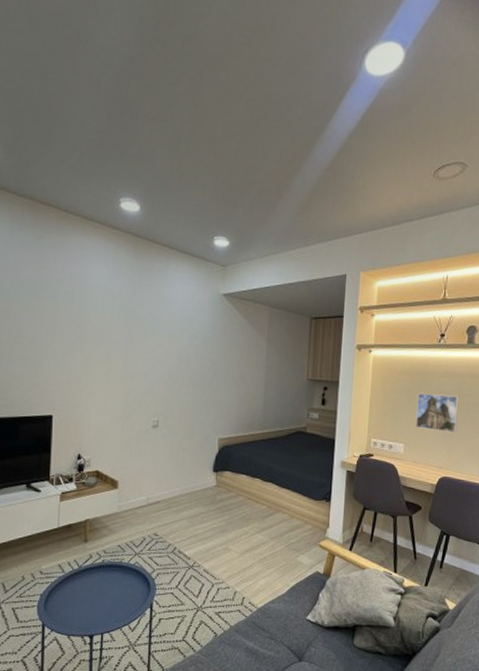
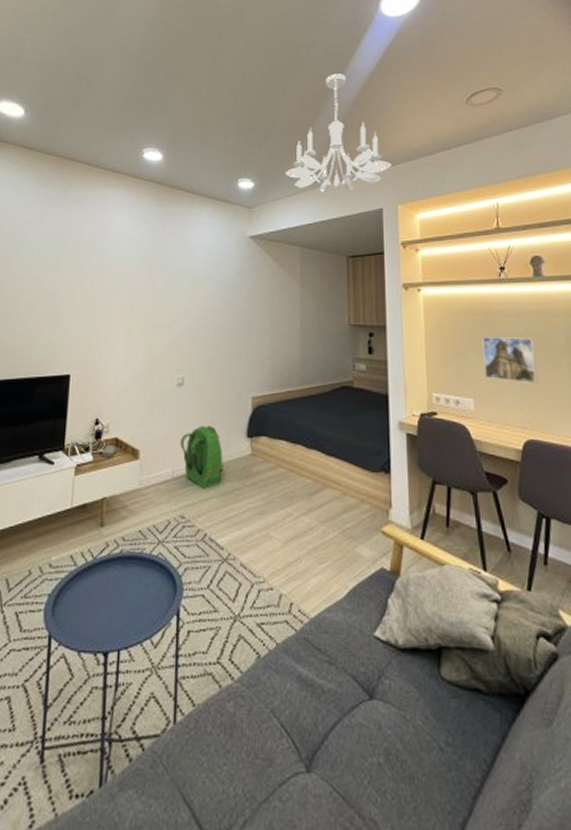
backpack: none [155,461,192,513] -> present [180,426,223,489]
chandelier: none [258,133,359,256] -> present [284,73,393,192]

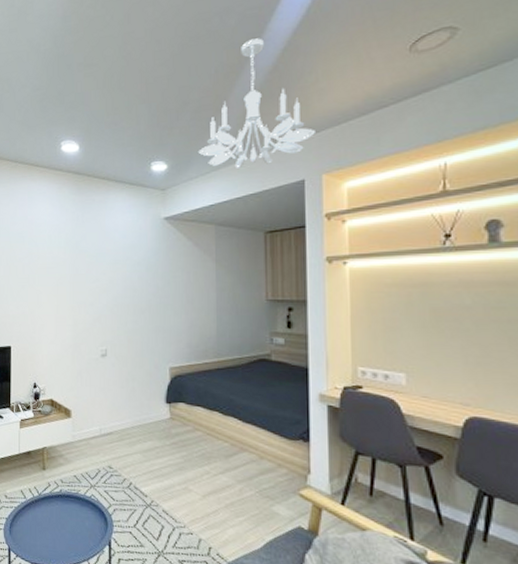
backpack: present [180,426,223,489] -> none [106,391,145,445]
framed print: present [483,337,538,383] -> none [420,310,487,359]

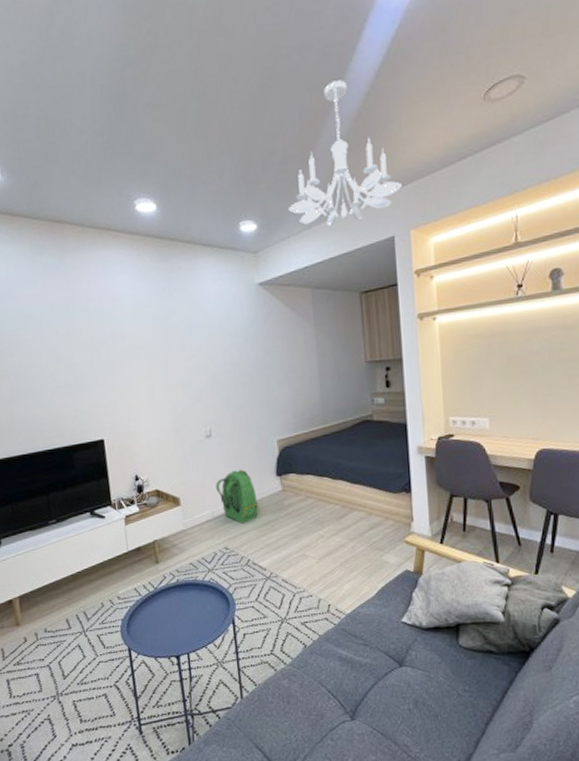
backpack: none [106,391,145,445] -> present [216,470,258,524]

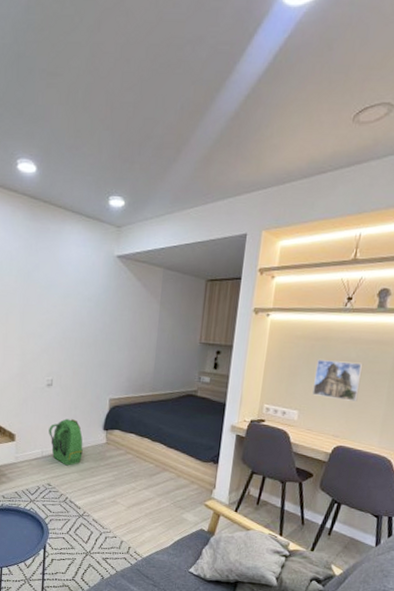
chandelier: present [287,80,403,226] -> none [155,78,264,214]
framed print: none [499,353,552,398] -> present [312,360,364,401]

